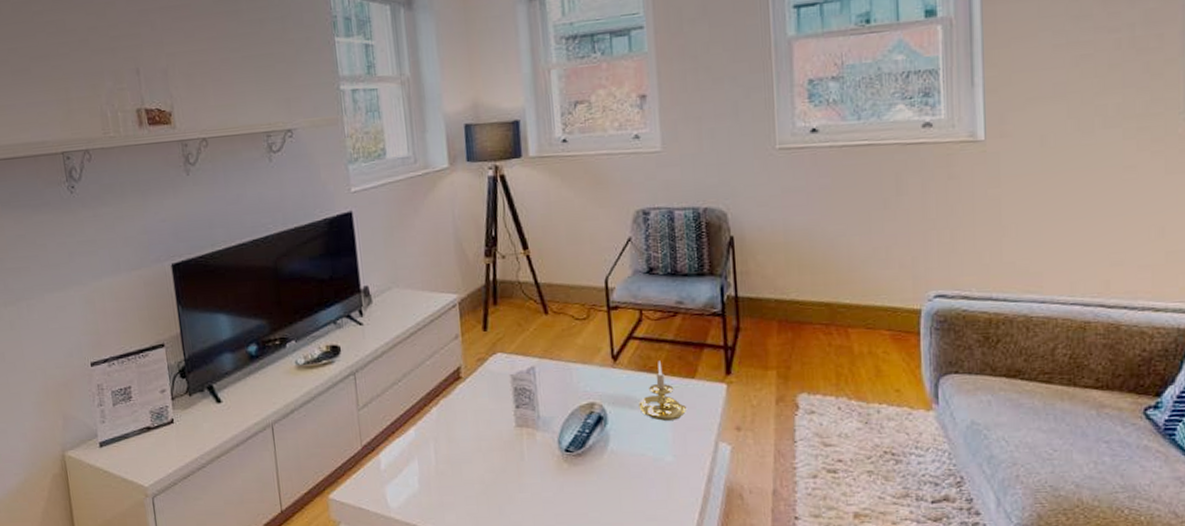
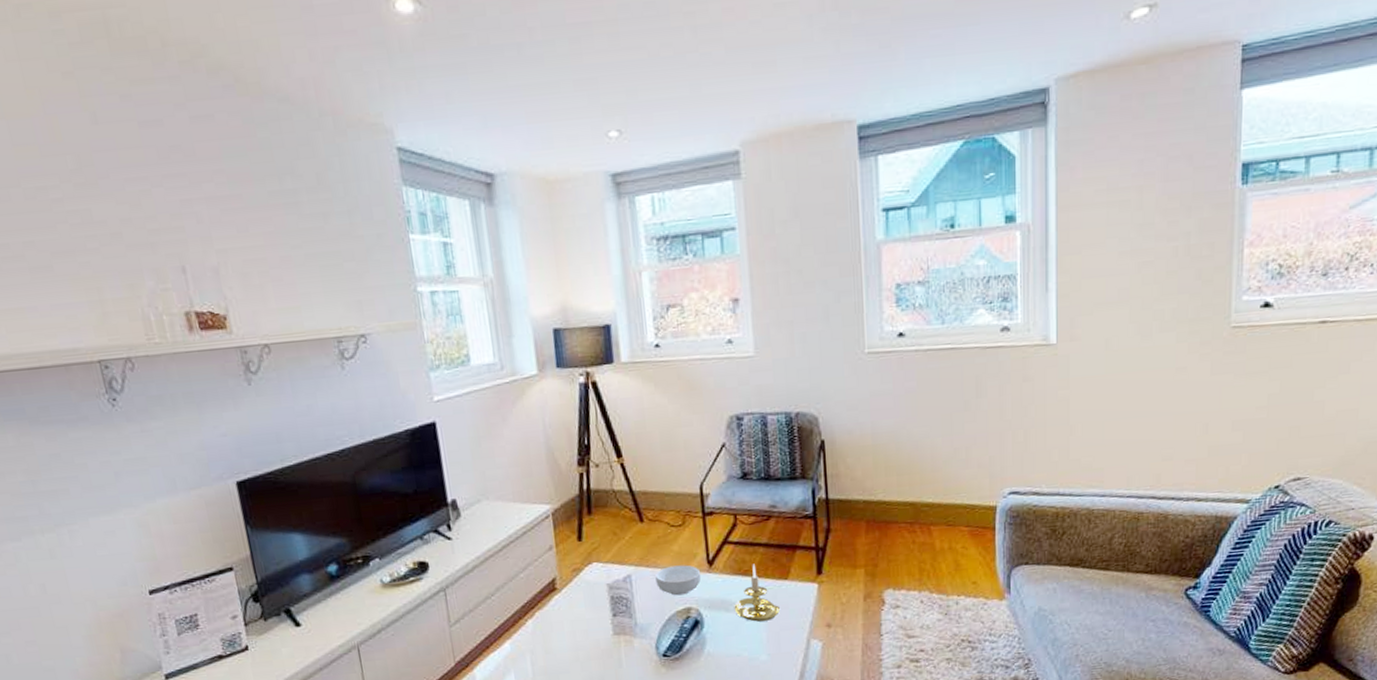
cereal bowl: none [559,359,606,390] -> present [655,565,701,596]

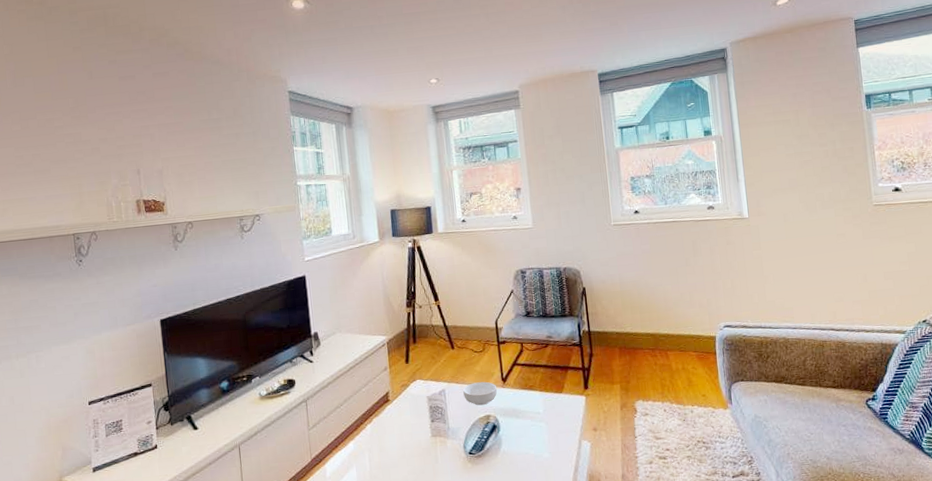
candle holder: present [734,563,780,622] -> none [522,380,557,426]

